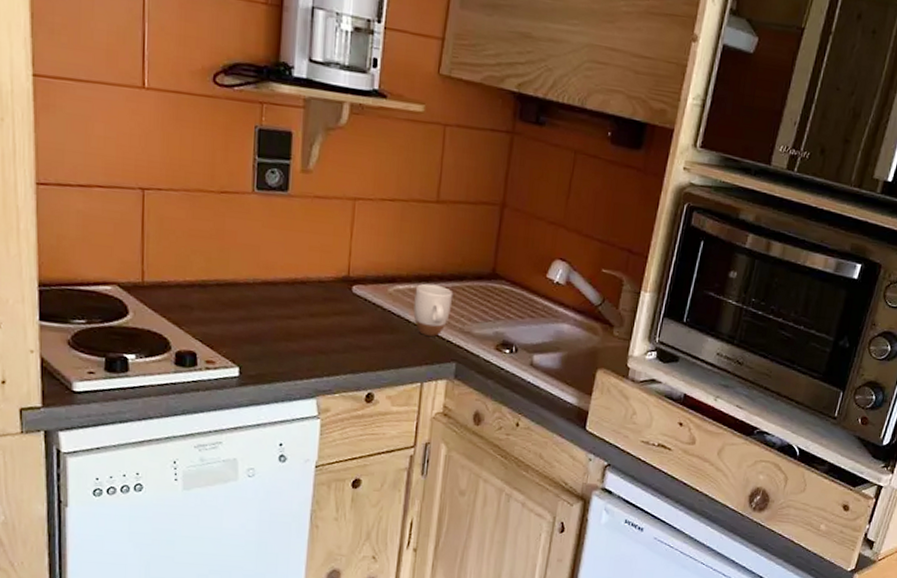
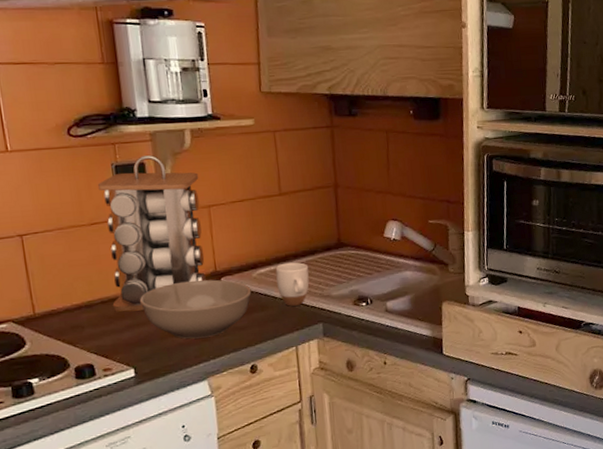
spice rack: none [228,123,350,304] -> present [97,154,206,312]
bowl: none [258,280,384,351] -> present [139,279,251,339]

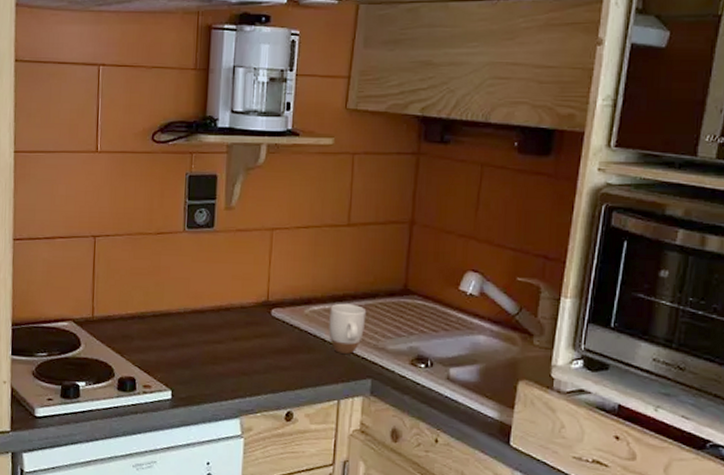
spice rack: present [97,154,206,312] -> none [162,167,268,331]
bowl: present [139,279,251,339] -> none [188,306,301,372]

